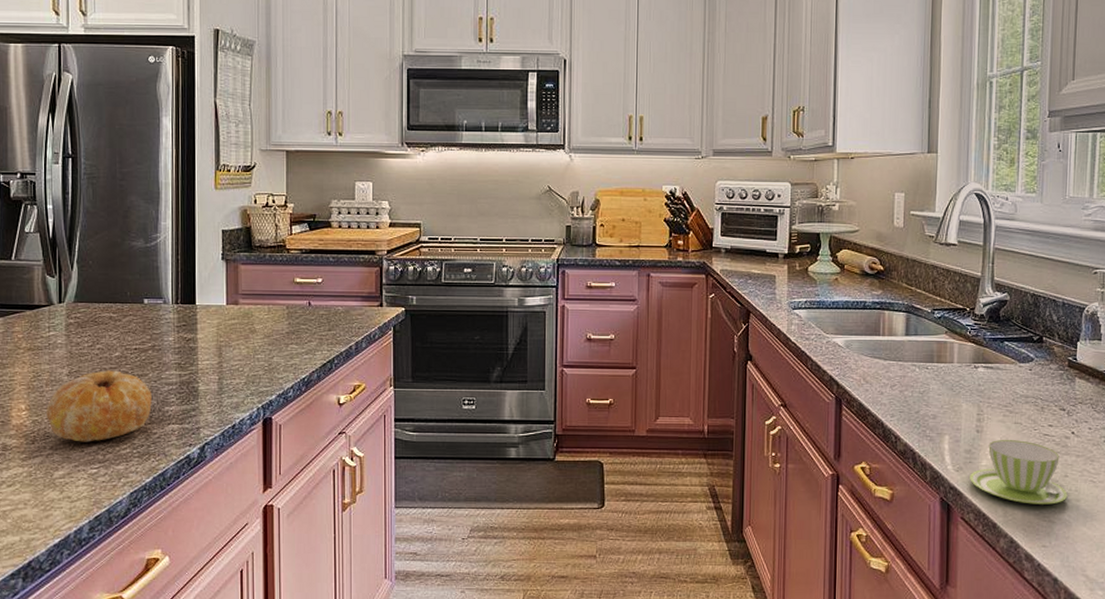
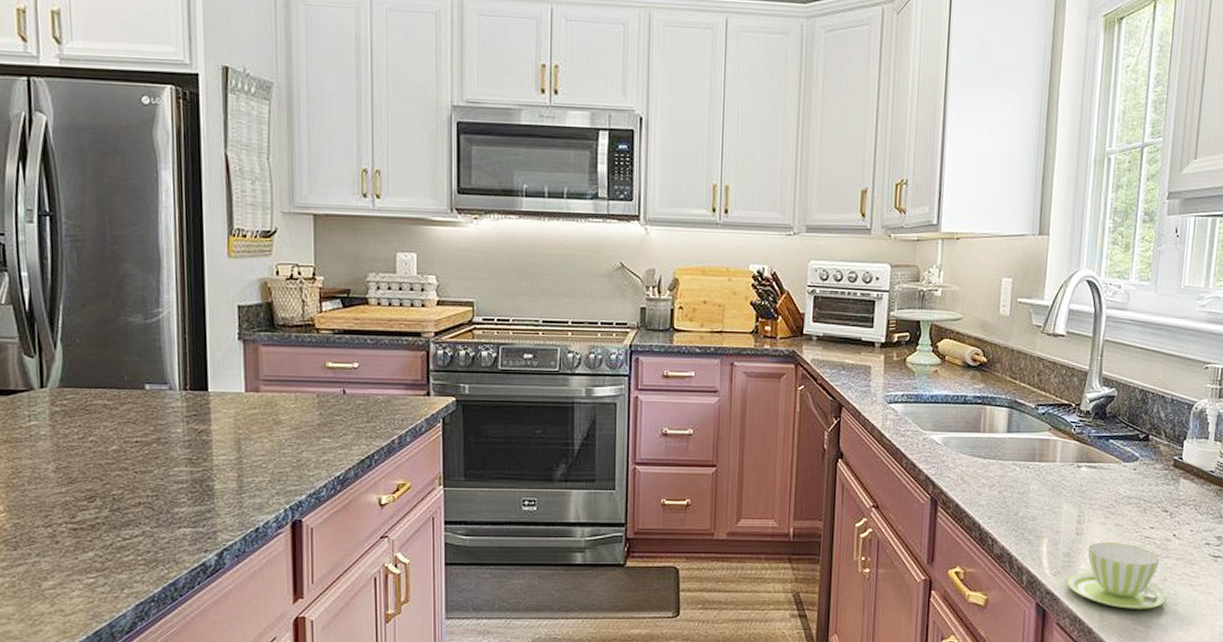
fruit: present [45,370,152,442] -> none [29,466,158,548]

